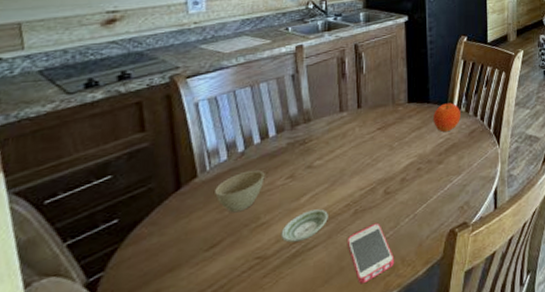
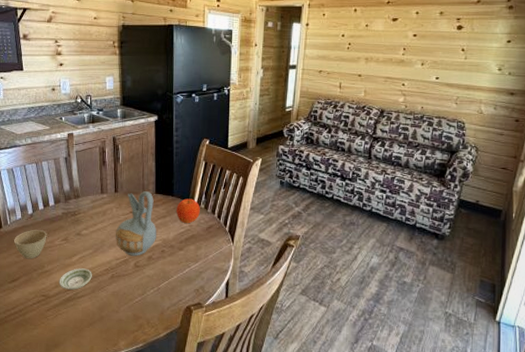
smartphone: present [347,222,394,285] -> none [106,288,141,333]
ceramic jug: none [359,101,412,182] -> present [116,191,157,256]

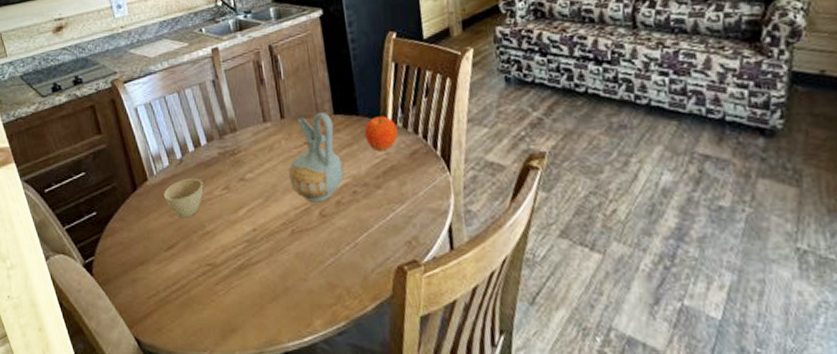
saucer: present [59,268,92,290] -> none [225,224,267,254]

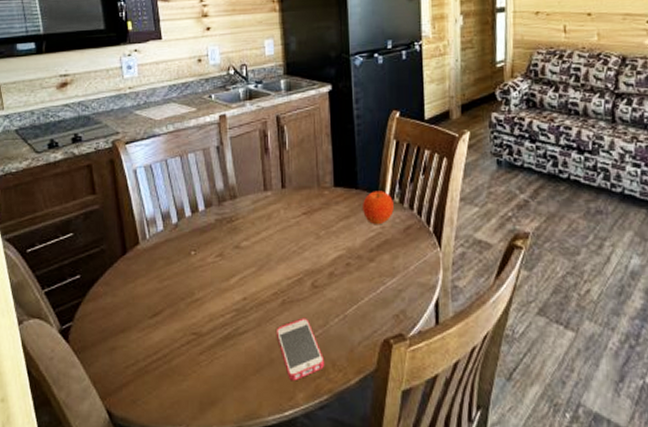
cup: present [164,177,204,218] -> none [155,243,197,285]
smartphone: none [288,246,339,309] -> present [276,318,324,381]
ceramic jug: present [289,112,345,203] -> none [285,184,340,273]

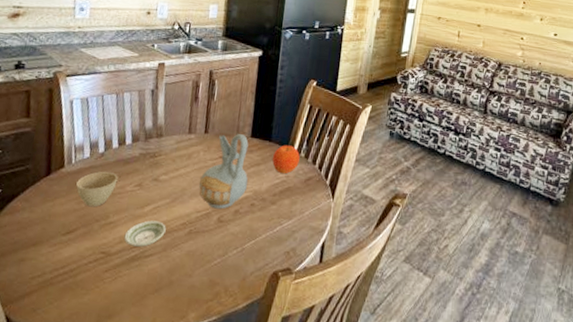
cup: none [155,243,197,285] -> present [76,171,118,207]
saucer: none [213,293,257,324] -> present [124,220,166,247]
smartphone: present [276,318,324,381] -> none [179,247,218,302]
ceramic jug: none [285,184,340,273] -> present [199,134,249,209]

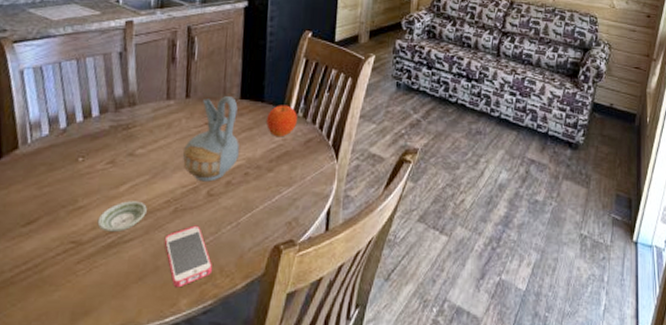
cup: present [76,171,118,207] -> none [34,149,85,192]
smartphone: none [179,247,218,302] -> present [164,225,212,288]

